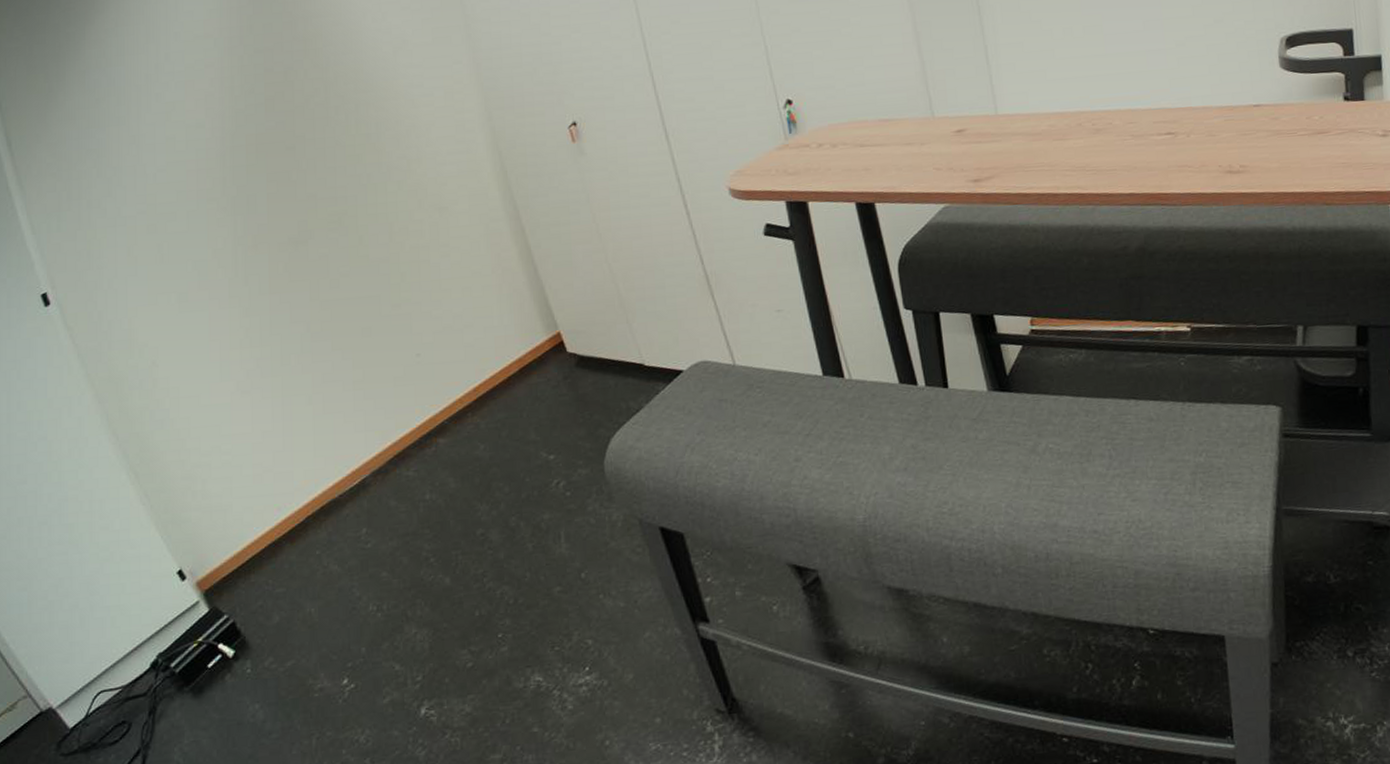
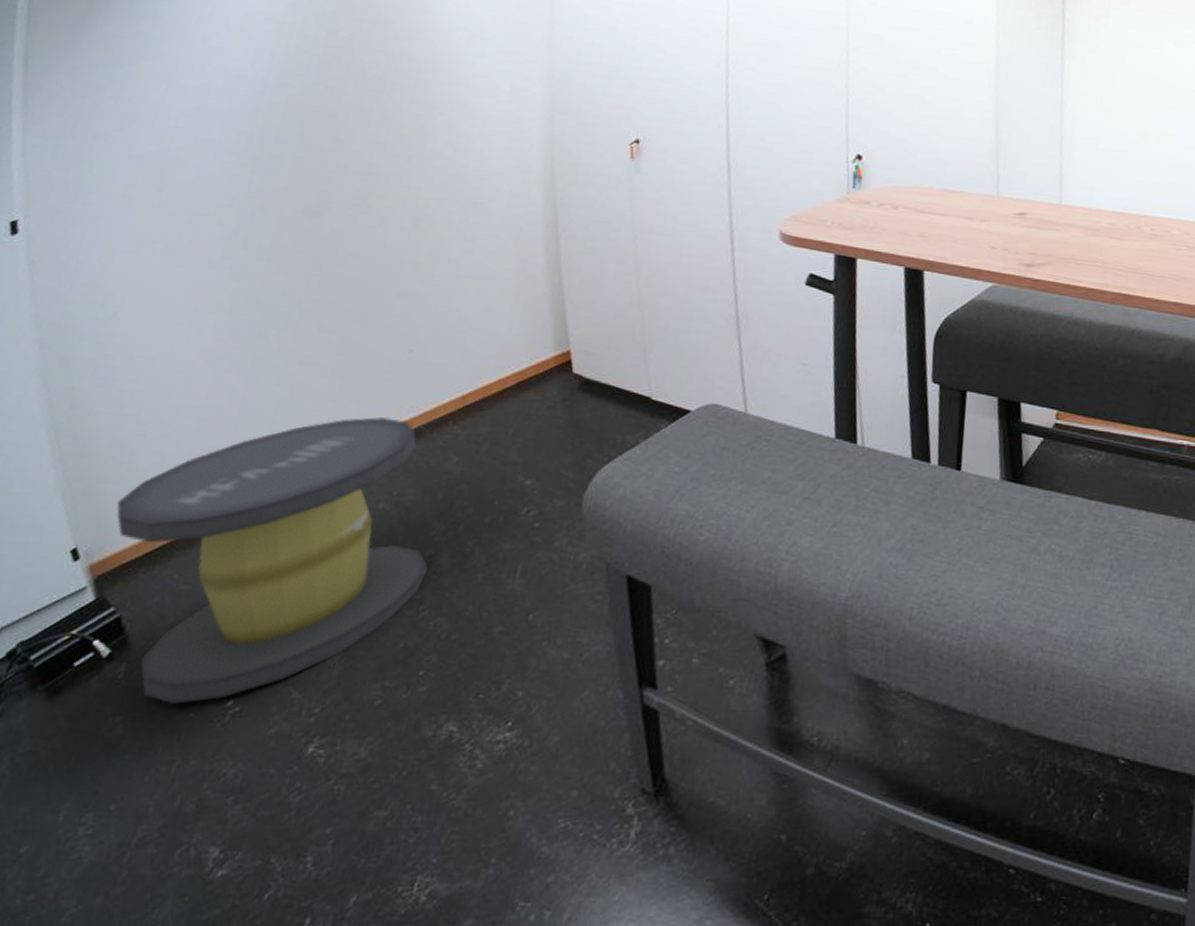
stool: none [203,417,482,690] -> present [116,416,428,705]

